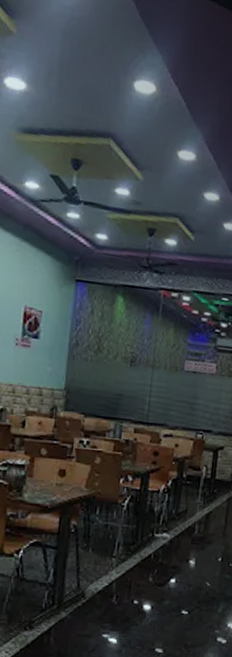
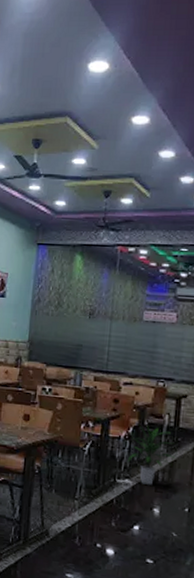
indoor plant: none [165,477,211,538] -> present [127,425,176,485]

